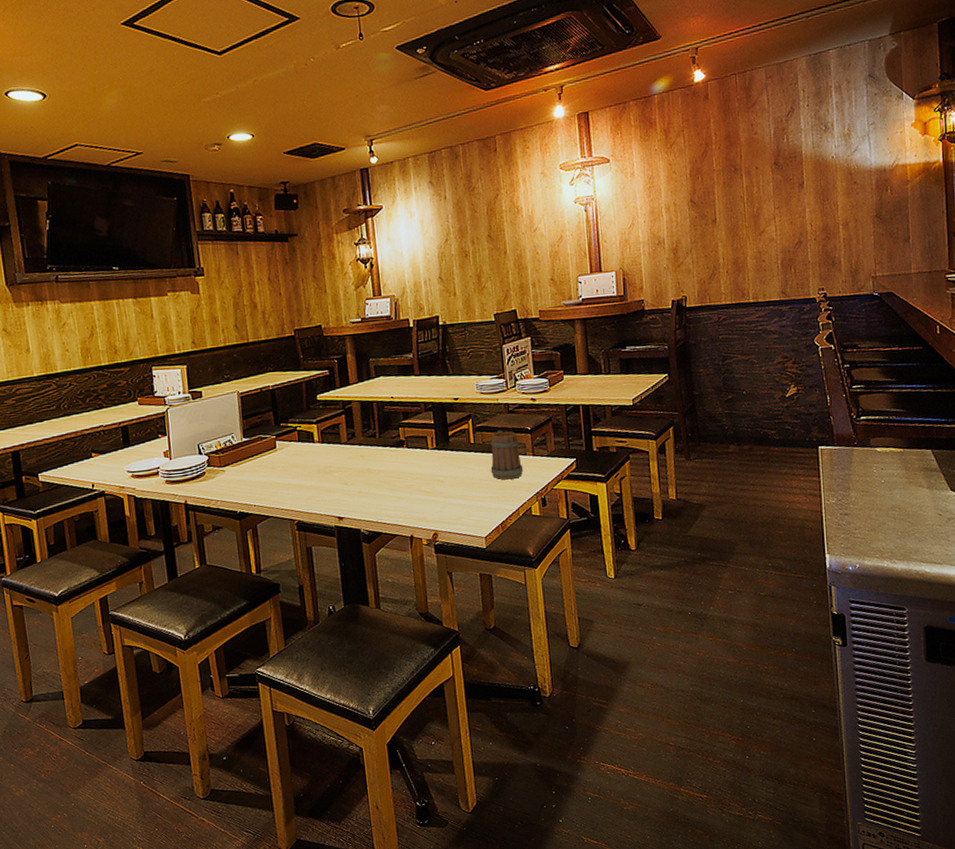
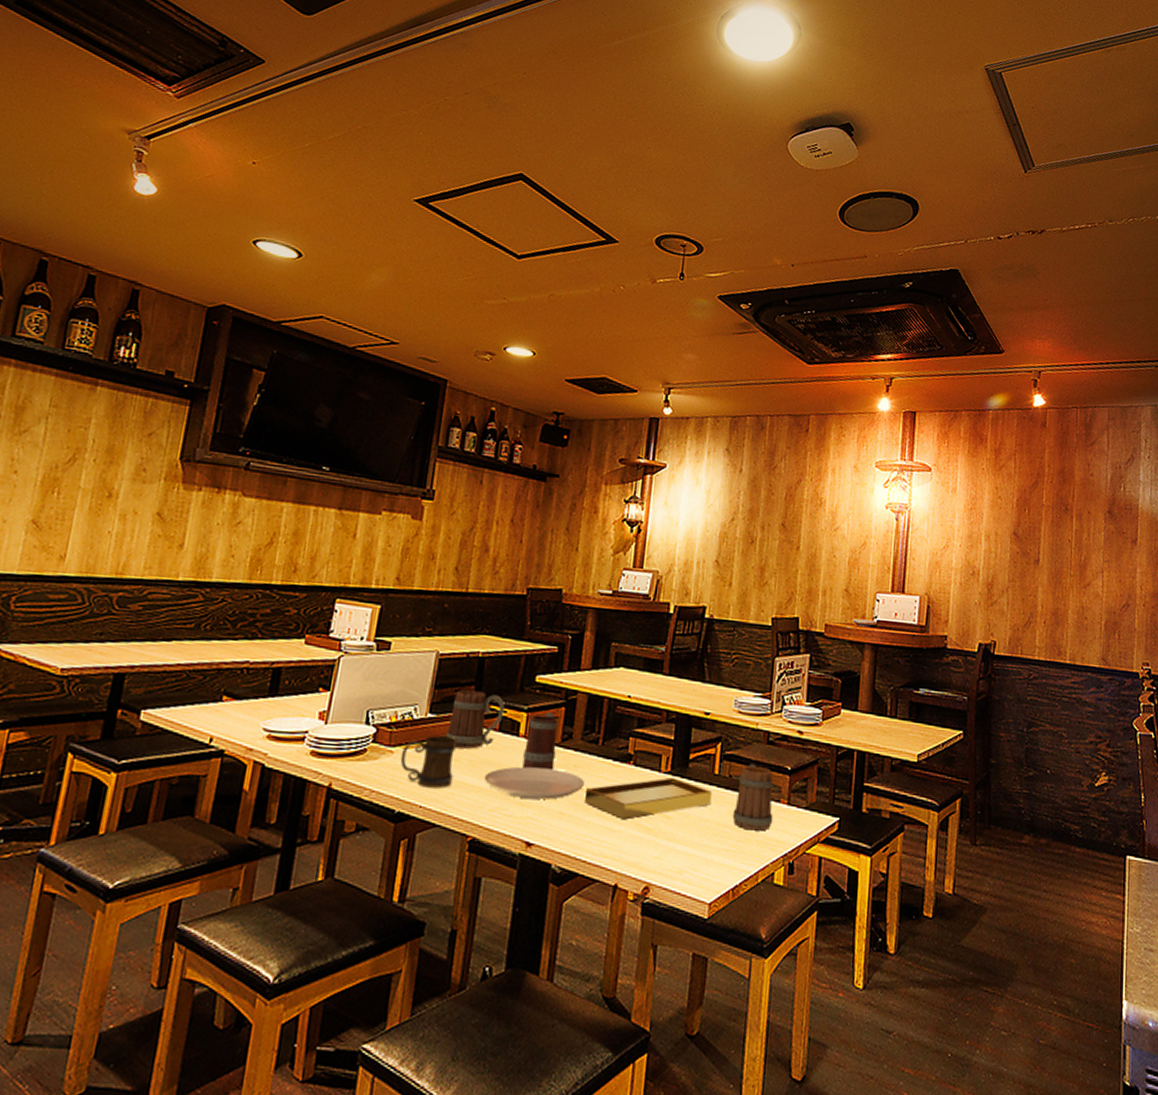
beer mug: none [230,452,274,492] -> present [400,735,458,789]
beer mug: none [259,415,300,459] -> present [446,690,505,749]
plate: none [295,461,373,487] -> present [483,766,586,800]
beer mug: none [320,421,347,465] -> present [522,712,558,771]
tray: none [373,451,472,489] -> present [583,777,712,820]

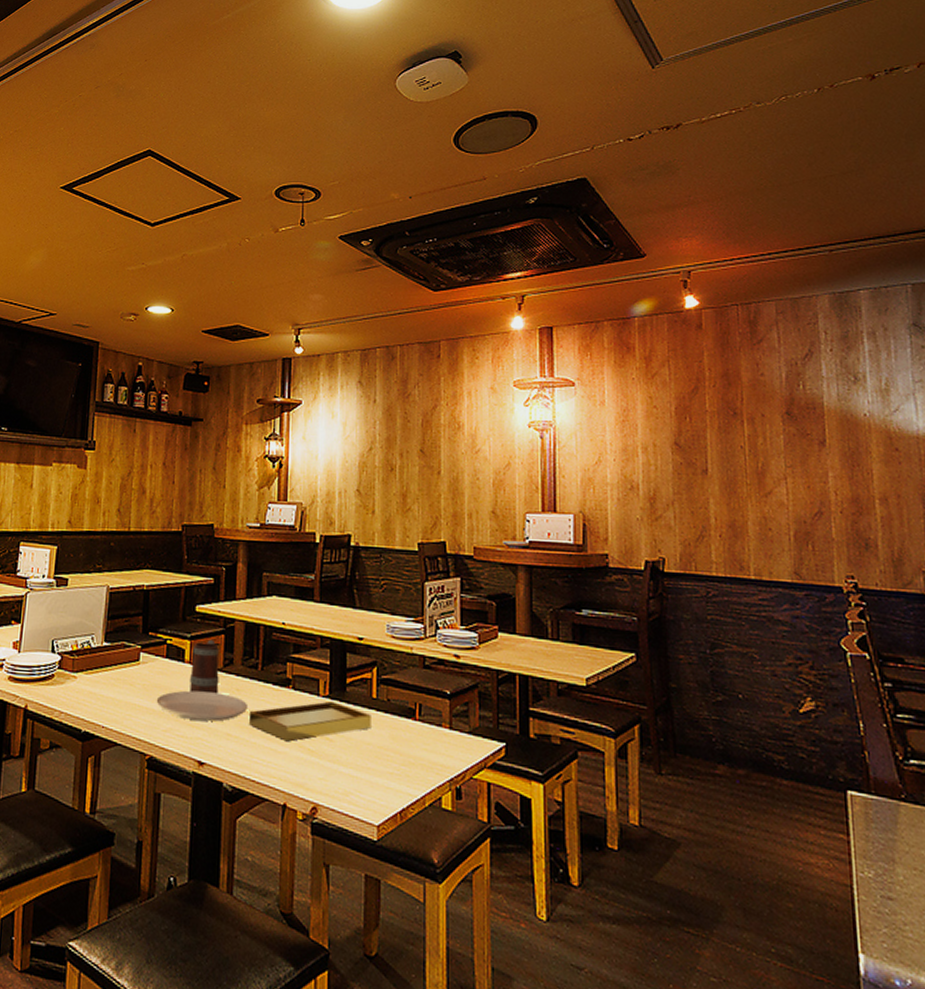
beer mug: present [400,735,458,789] -> none [83,661,131,711]
beer mug: present [446,690,505,749] -> none [121,620,170,675]
beer mug: present [732,763,774,831] -> none [394,687,436,755]

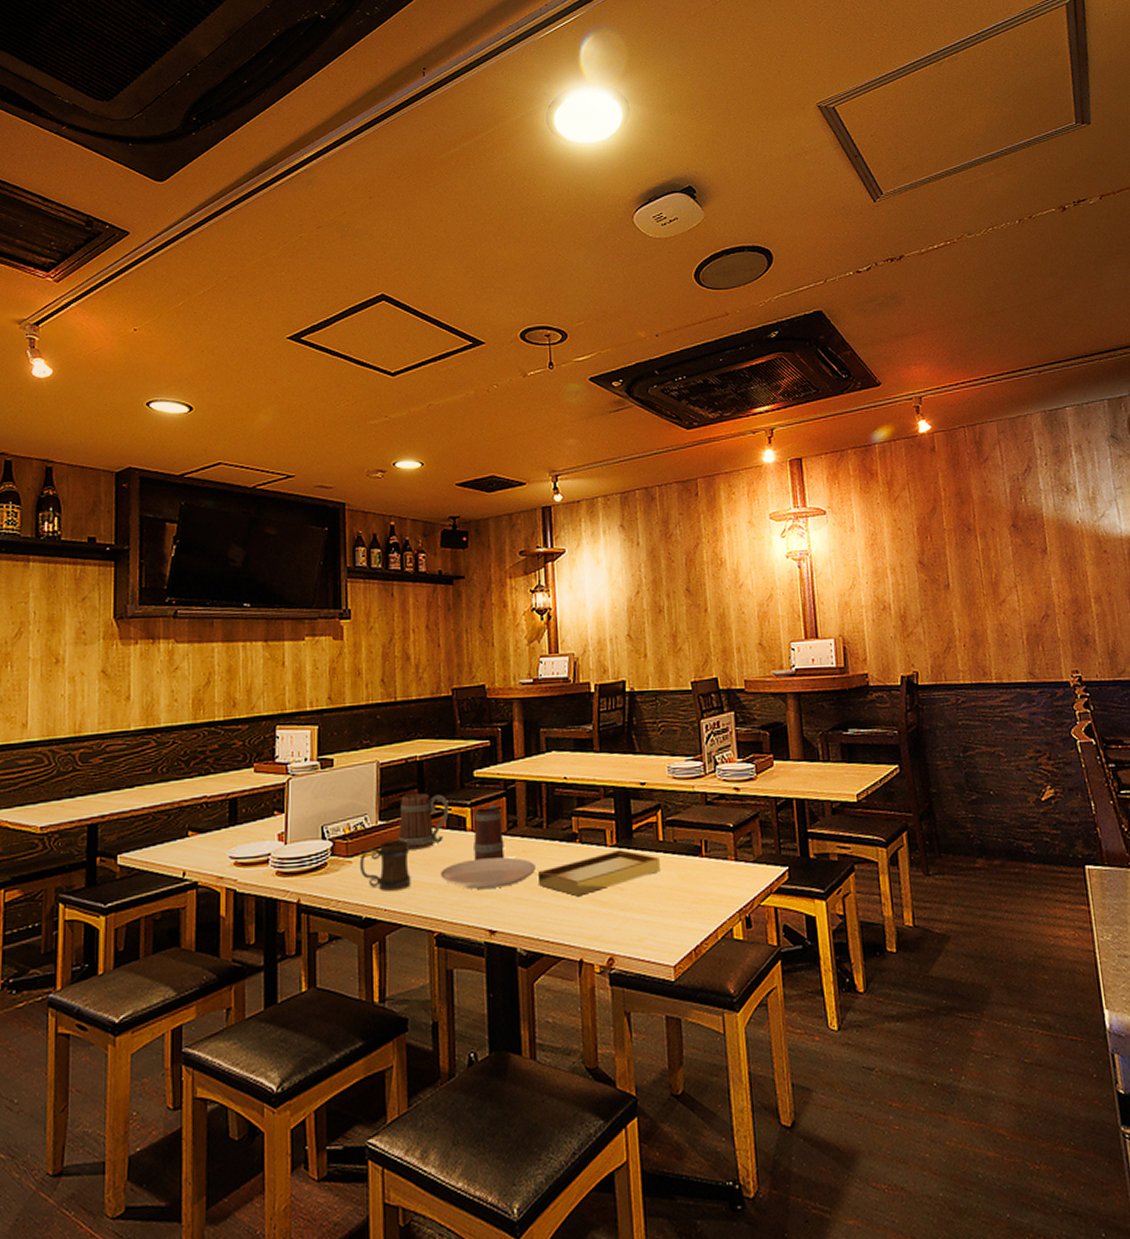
beer mug: none [83,661,131,711] -> present [359,839,411,891]
beer mug: none [121,620,170,675] -> present [398,794,449,850]

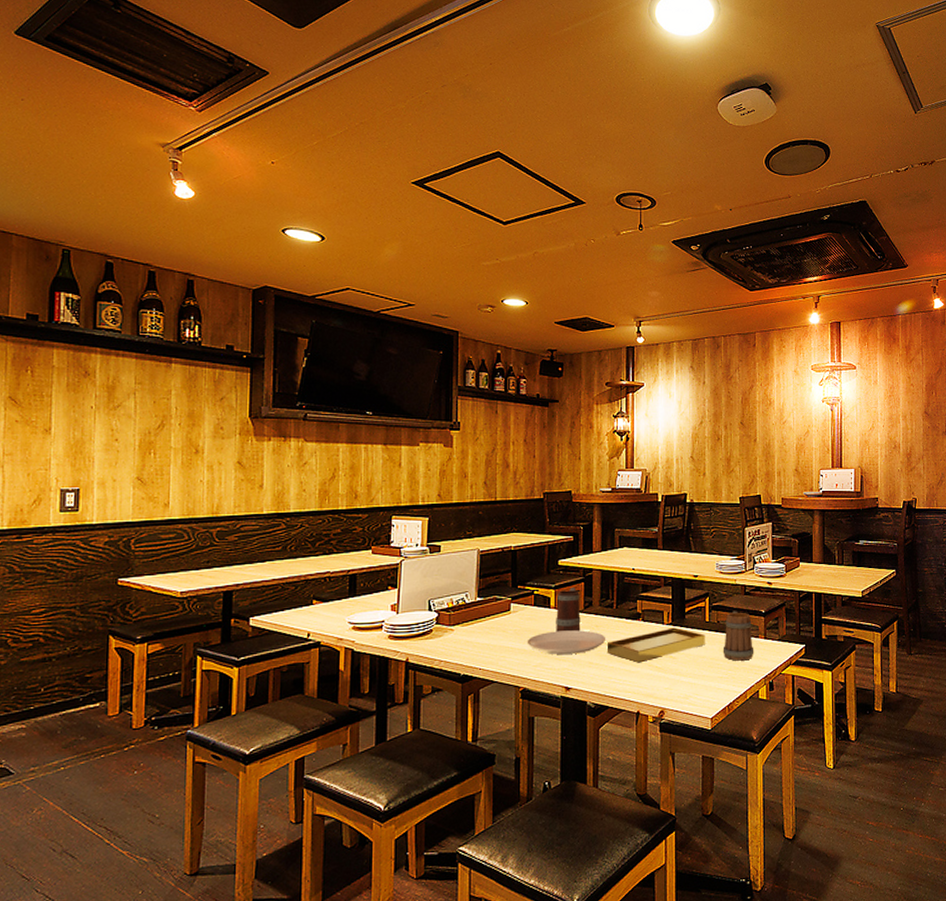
beer mug: present [359,839,411,891] -> none [460,613,503,654]
beer mug: present [398,794,449,850] -> none [494,577,536,622]
beer mug: none [682,826,724,891] -> present [722,611,754,661]

